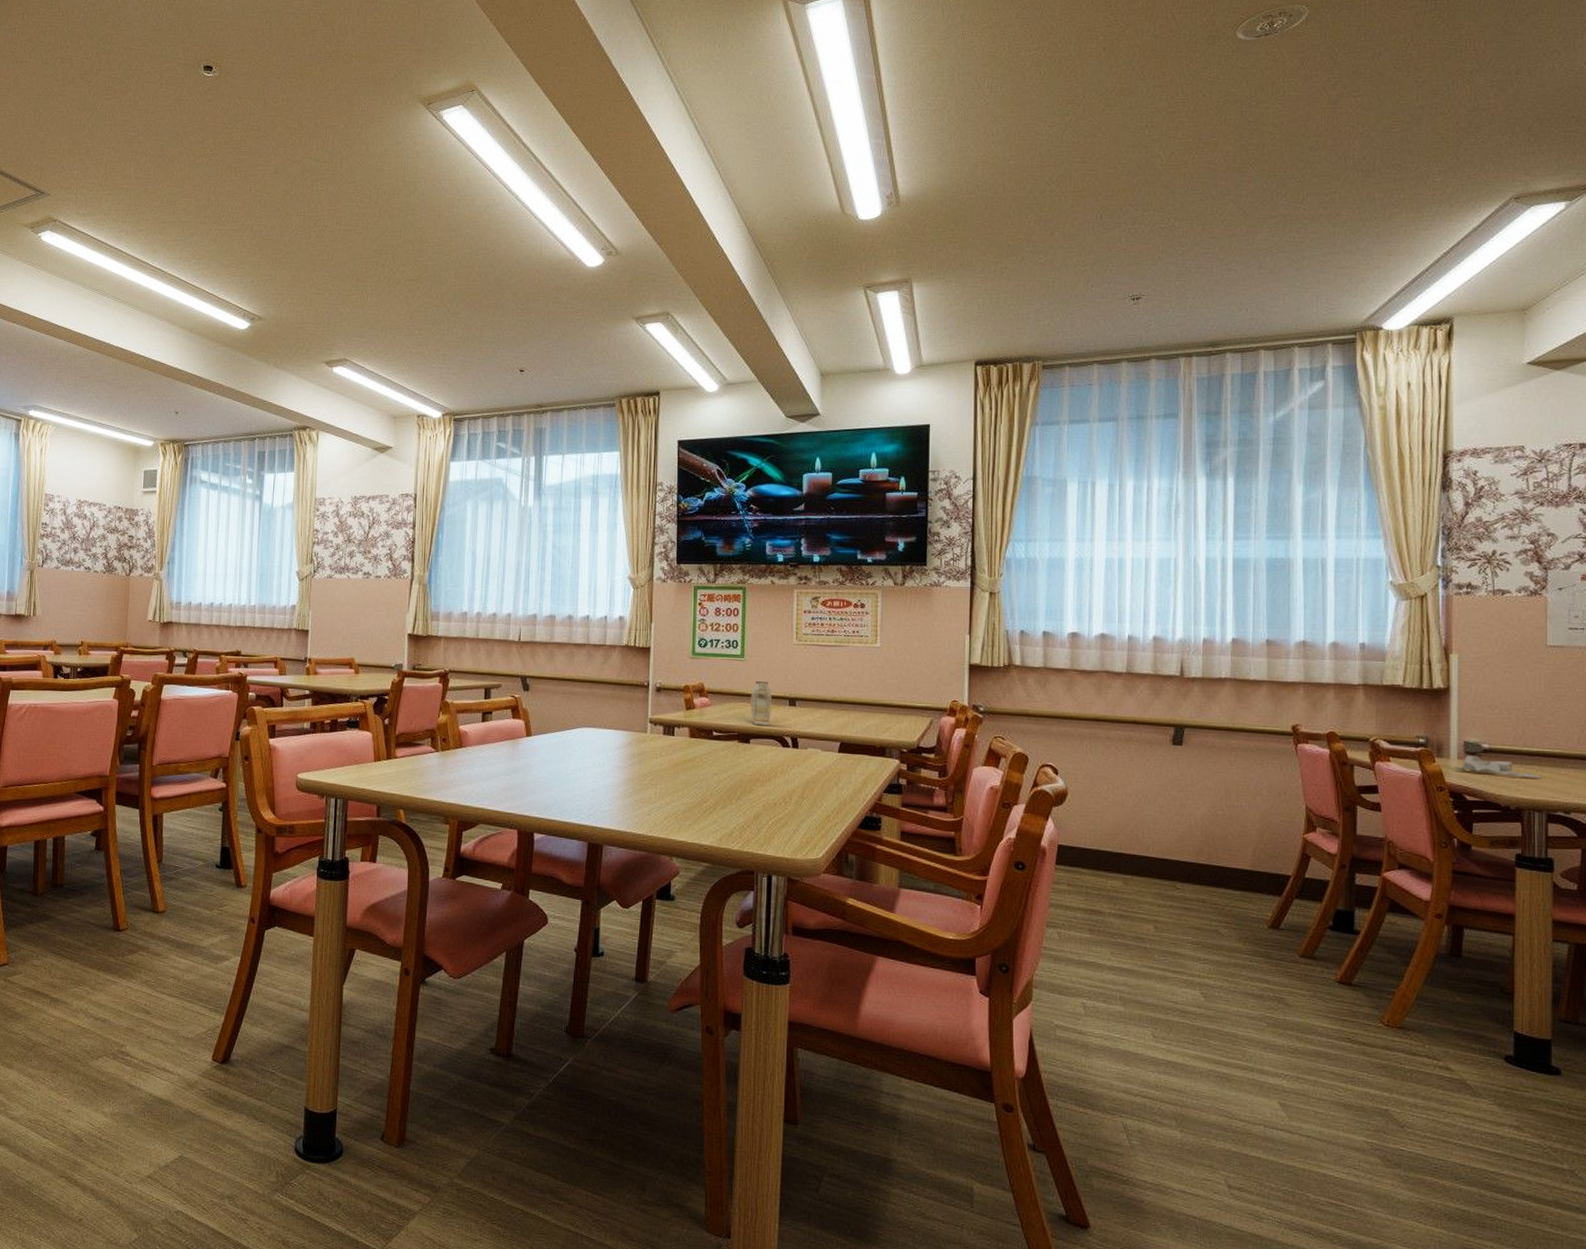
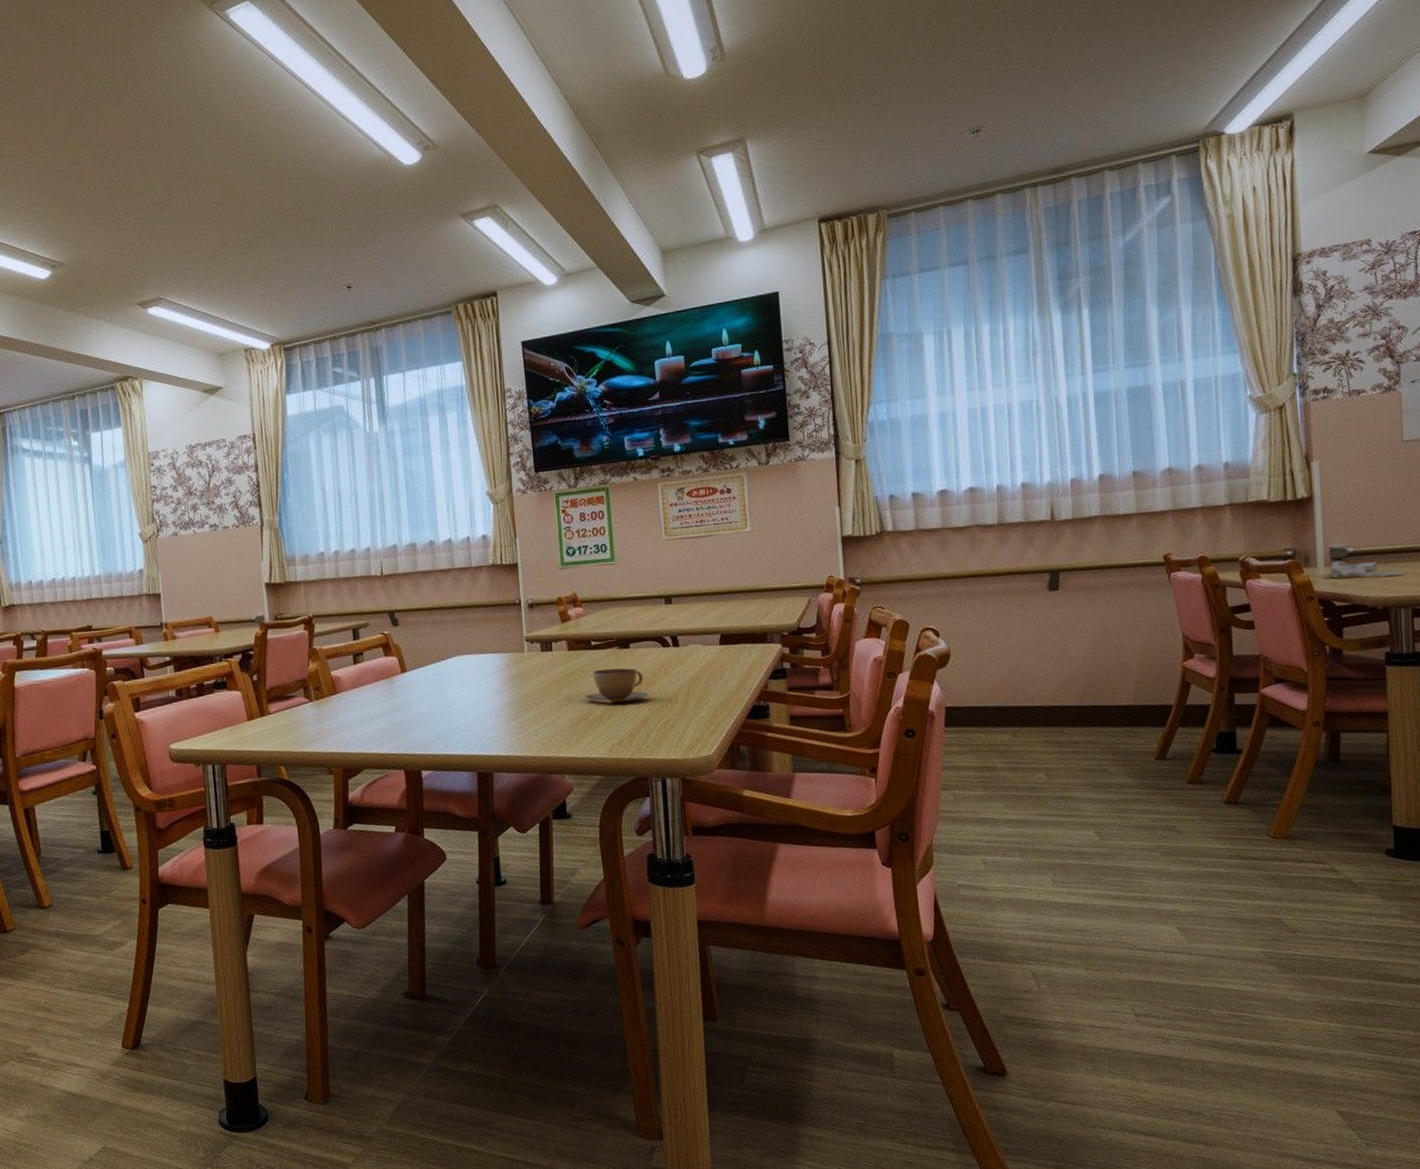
teacup: none [700,760,765,796] -> present [584,668,650,703]
vase: present [750,681,773,726] -> none [625,583,649,629]

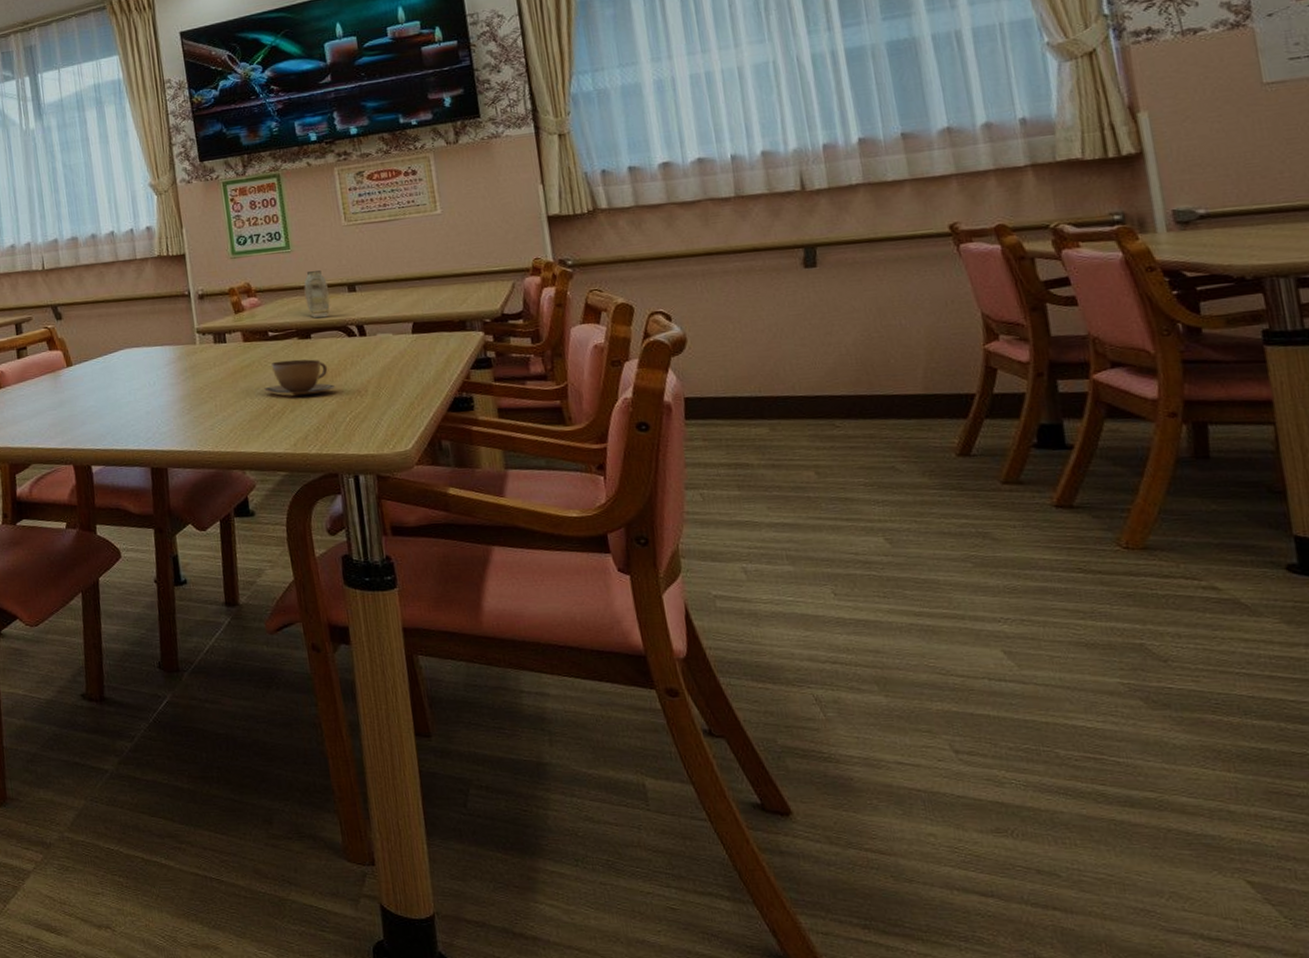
vase: none [625,583,649,629] -> present [304,270,330,319]
tissue: present [1318,560,1405,579] -> none [1159,224,1281,247]

